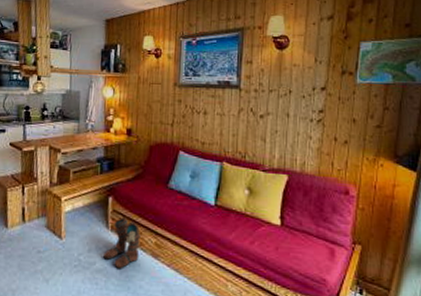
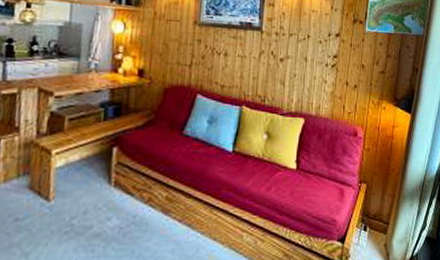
boots: present [103,217,141,269] -> none [103,171,150,231]

